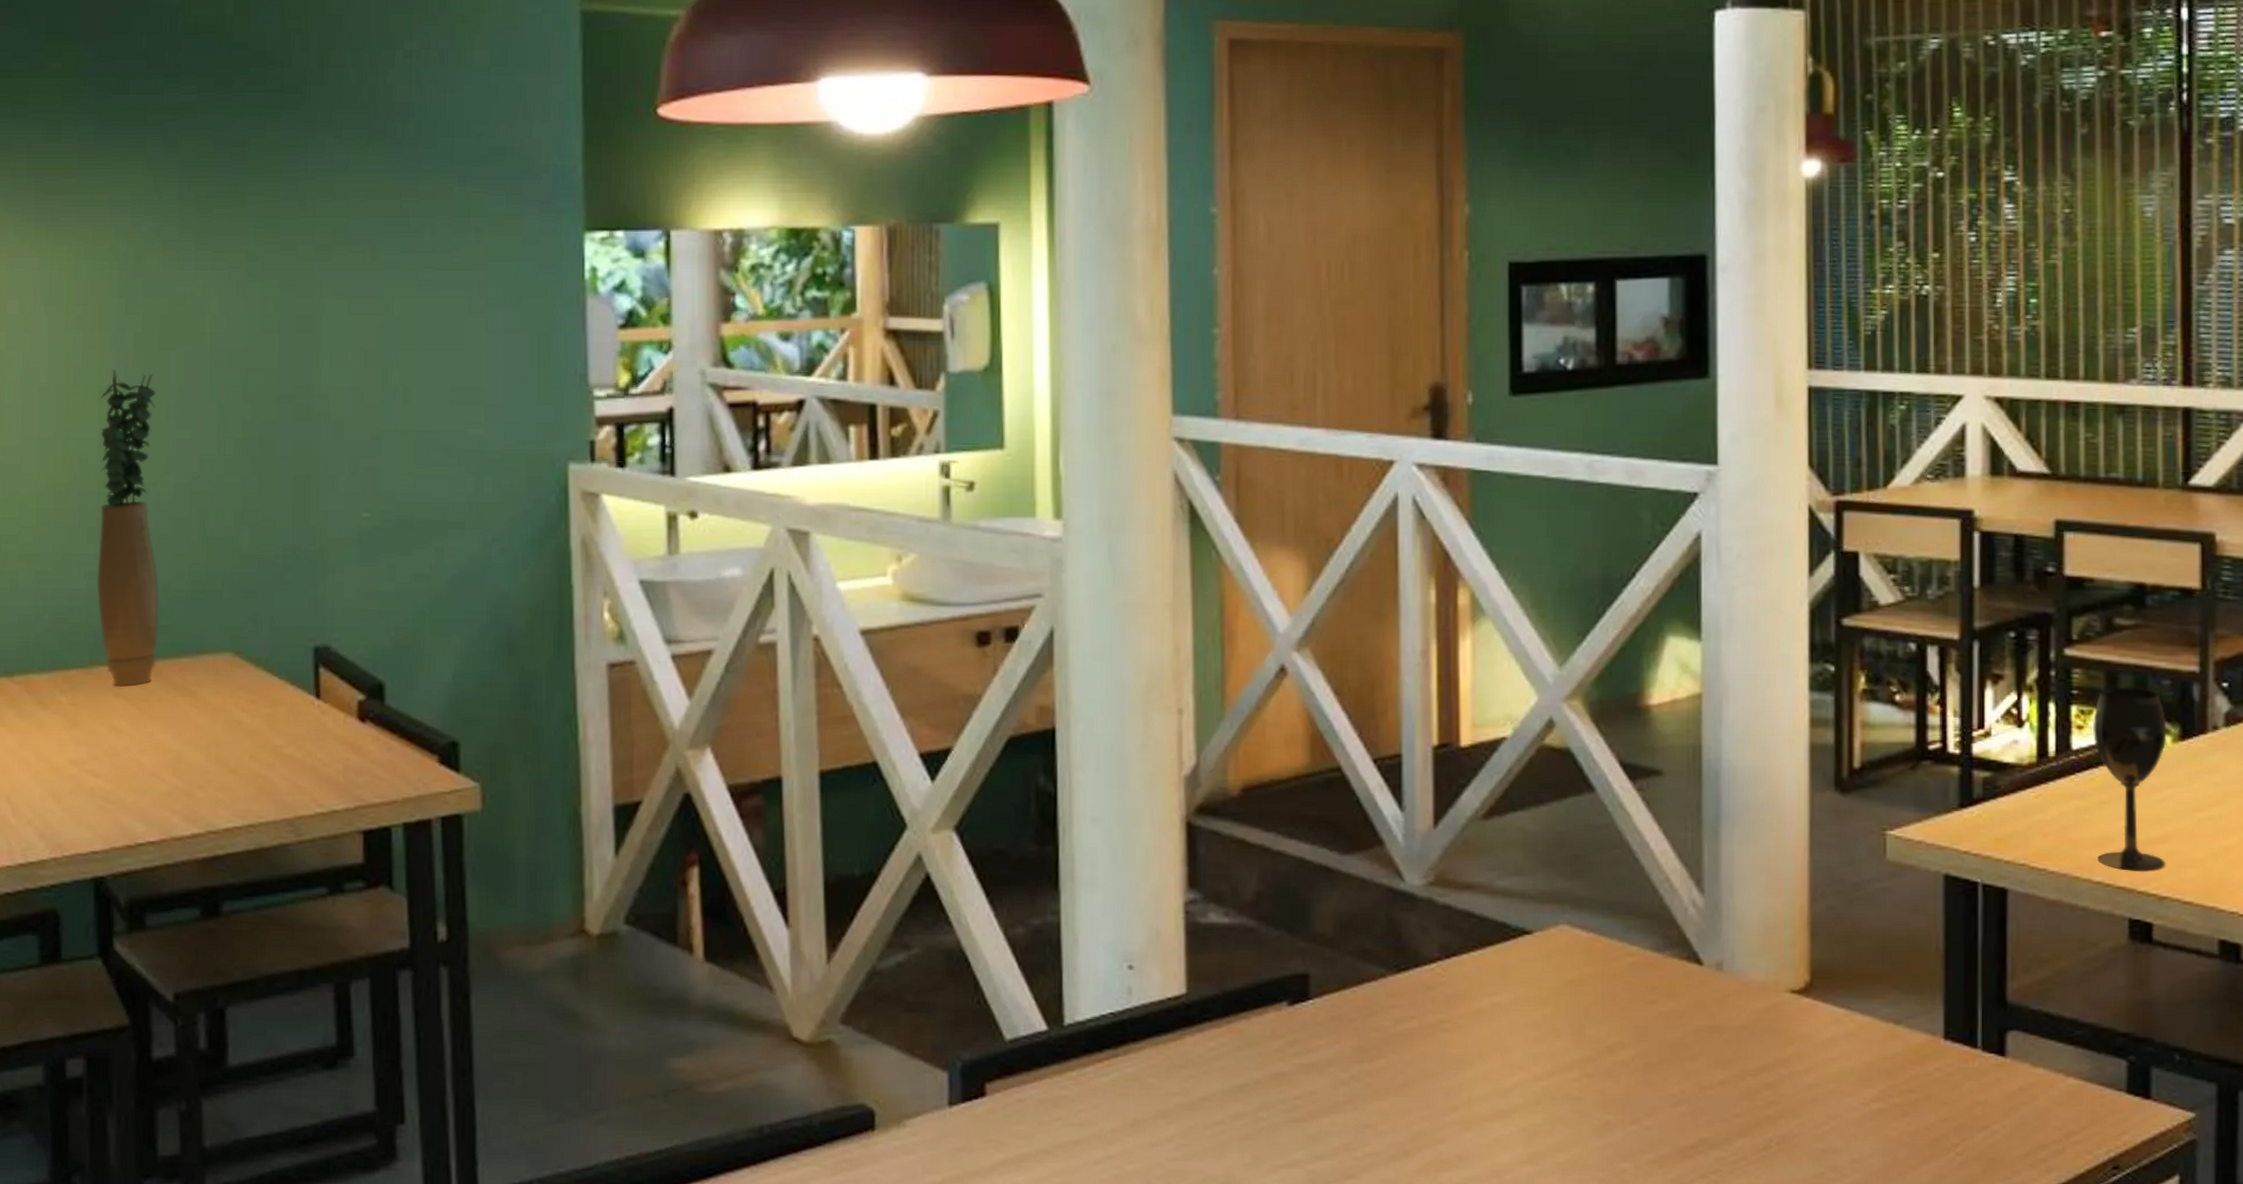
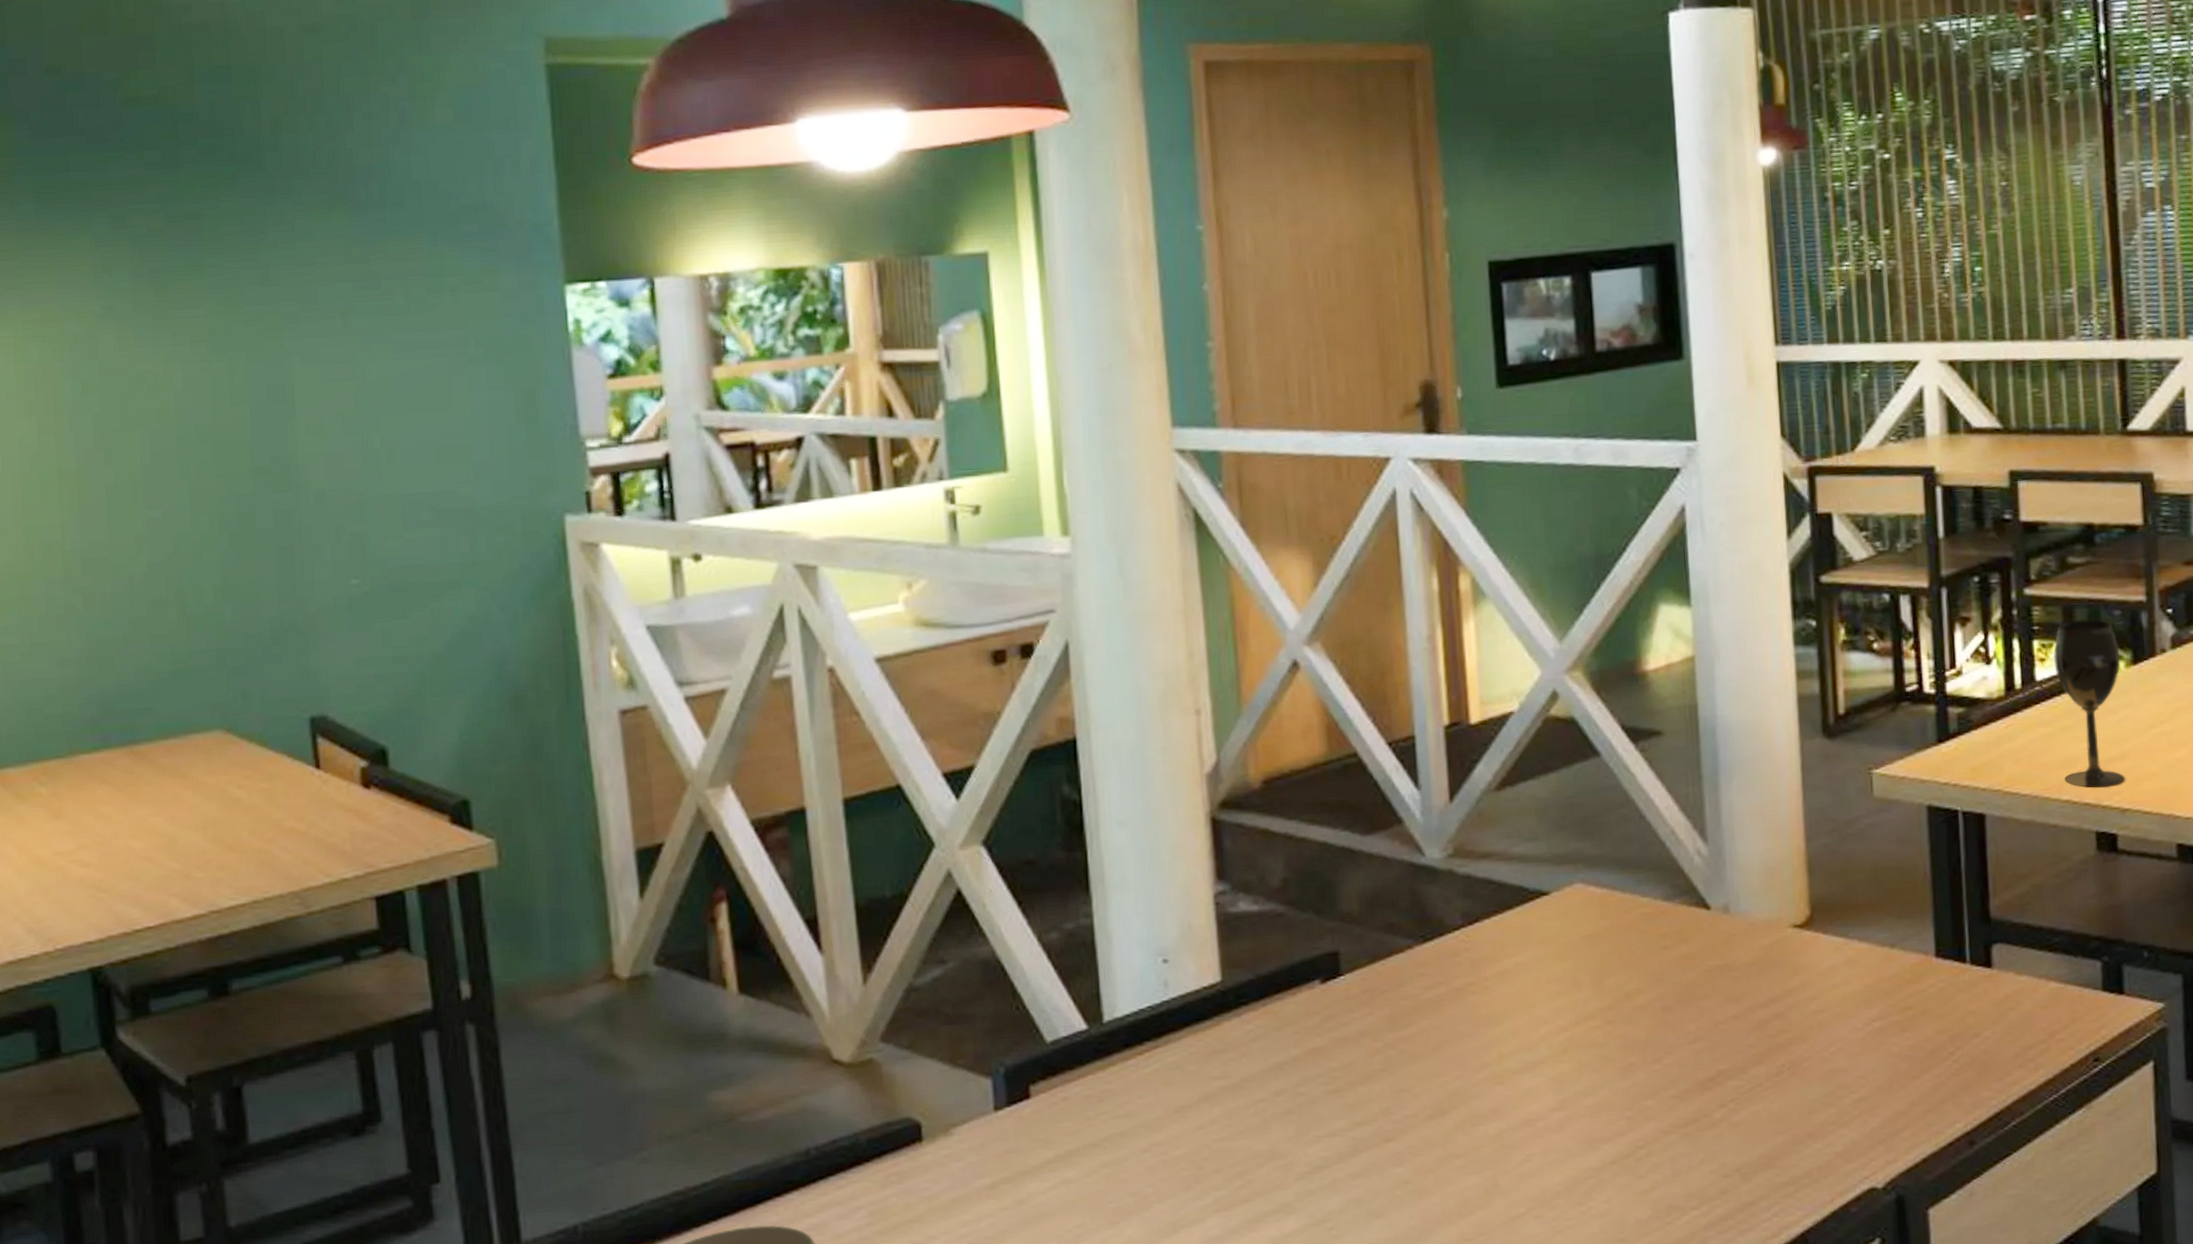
vase: present [97,370,159,688] -> none [61,453,142,775]

